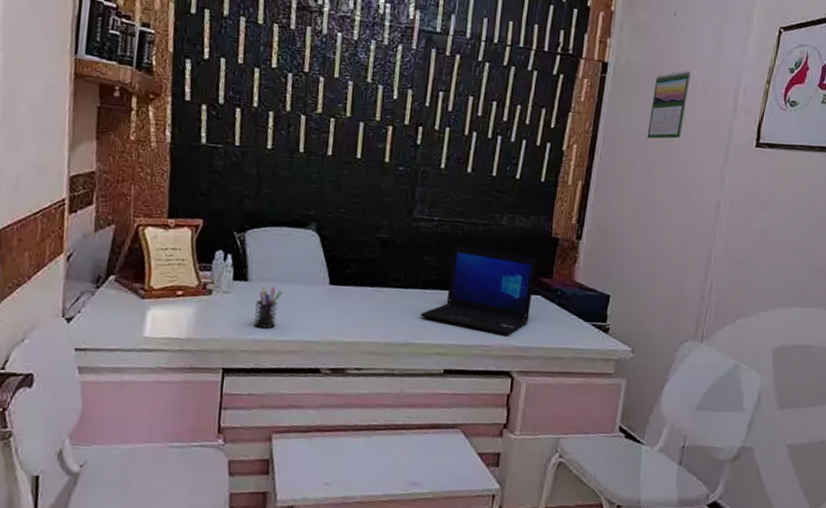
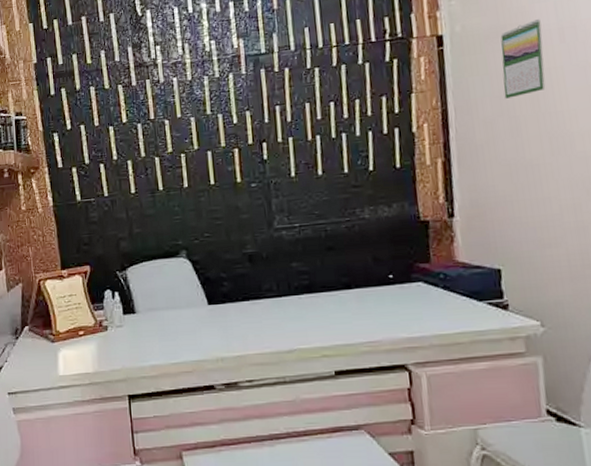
pen holder: present [253,286,282,329] -> none [146,315,167,354]
laptop: present [420,244,537,335] -> none [299,244,415,328]

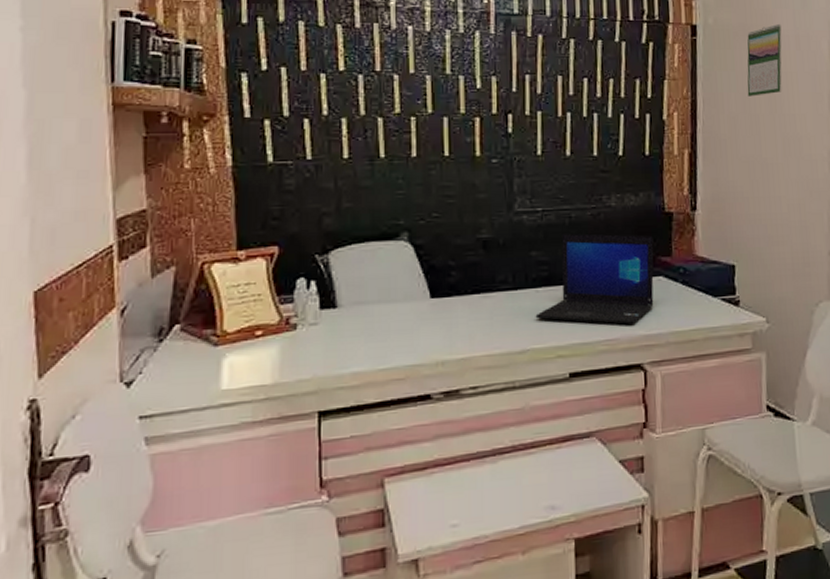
laptop: none [299,244,415,328] -> present [535,234,654,325]

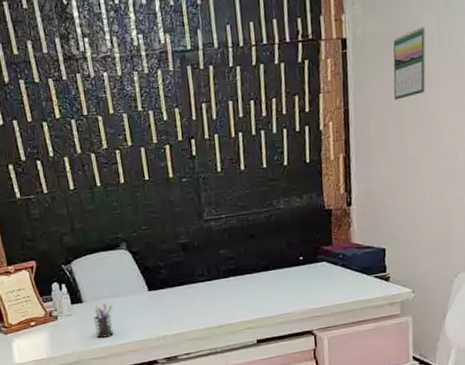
pen holder: none [349,309,378,359] -> present [94,302,114,338]
laptop: present [535,234,654,325] -> none [227,230,319,302]

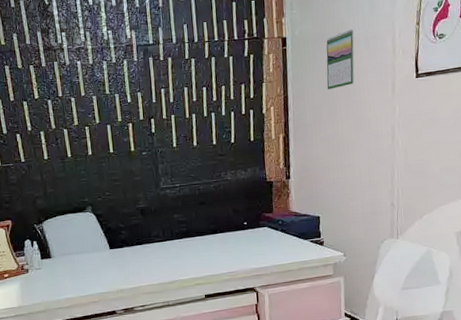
pen holder: present [94,302,114,338] -> none [60,258,78,290]

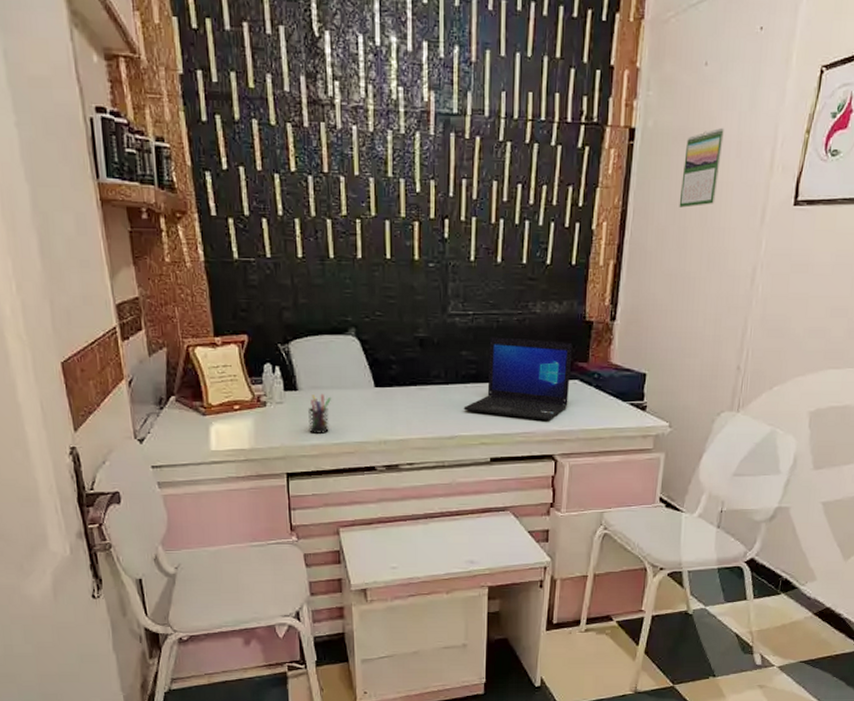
pen holder: none [60,258,78,290] -> present [308,393,331,434]
laptop: none [179,199,261,262] -> present [463,337,573,421]

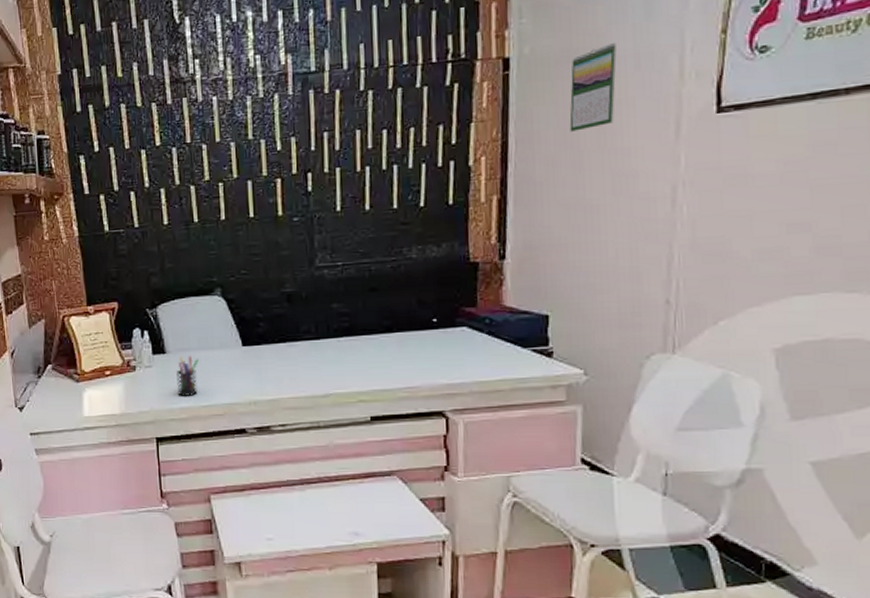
laptop: present [463,337,573,421] -> none [337,286,457,374]

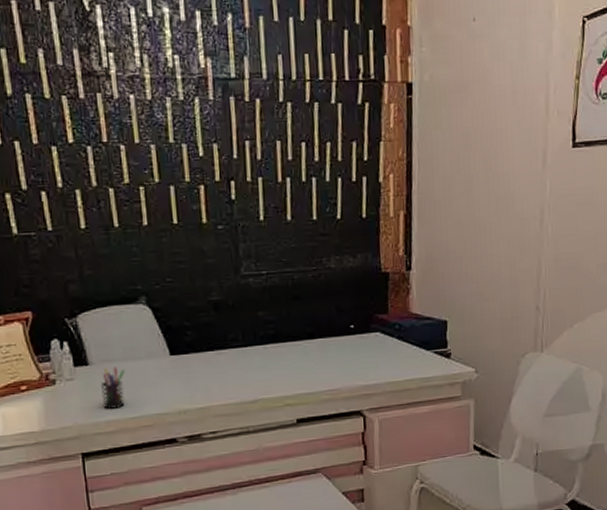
calendar: present [569,42,617,132] -> none [462,77,499,156]

